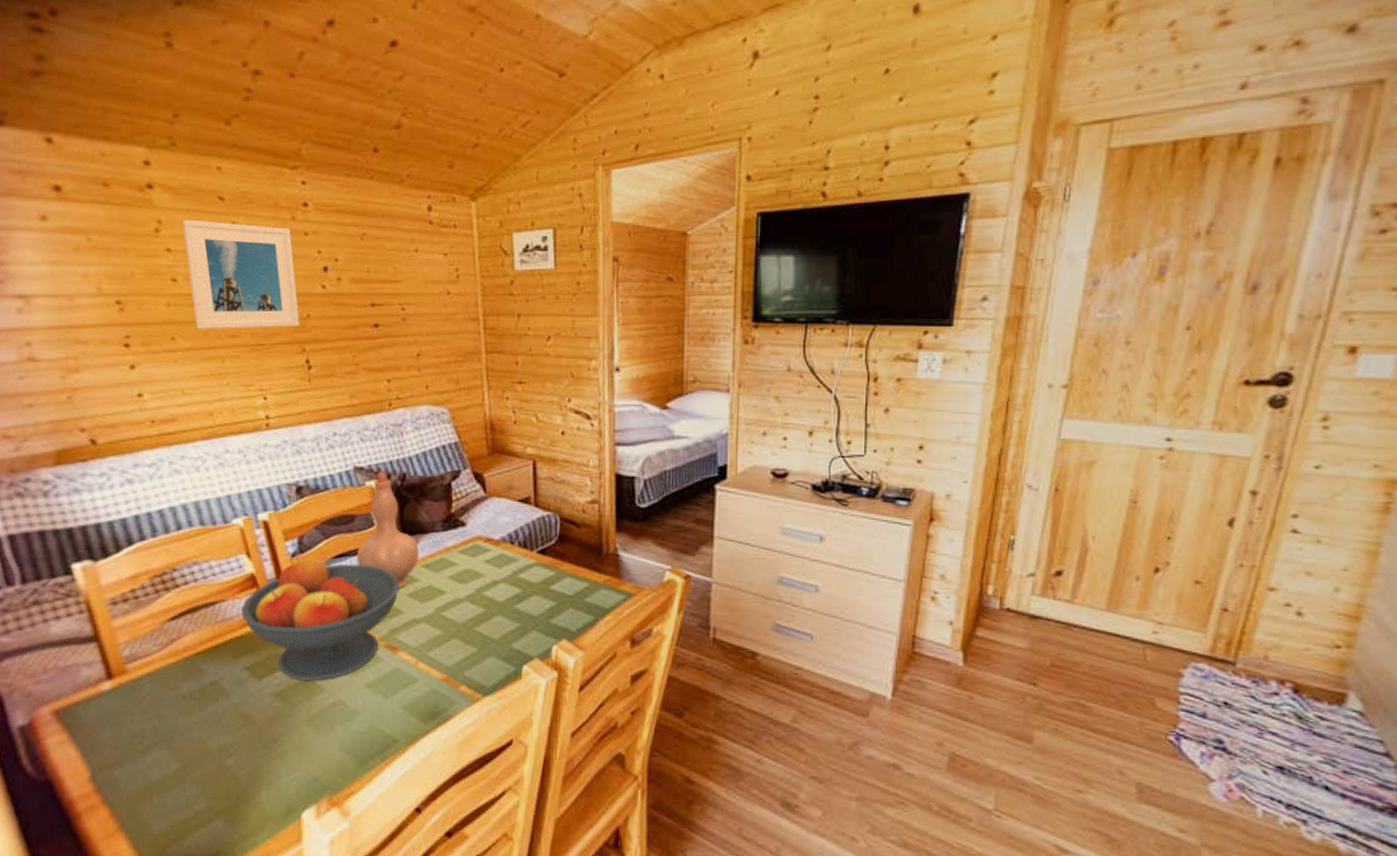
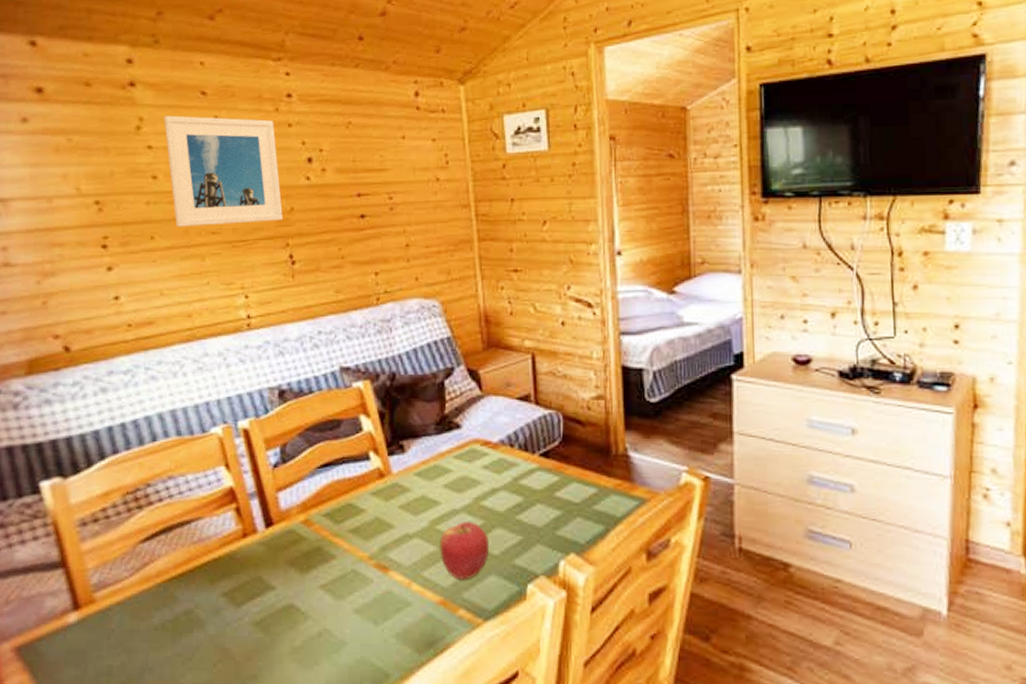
fruit bowl: present [240,557,399,682] -> none [218,468,390,608]
vase: present [357,470,419,588] -> none [344,370,411,499]
apple: none [444,609,489,661] -> present [440,522,489,580]

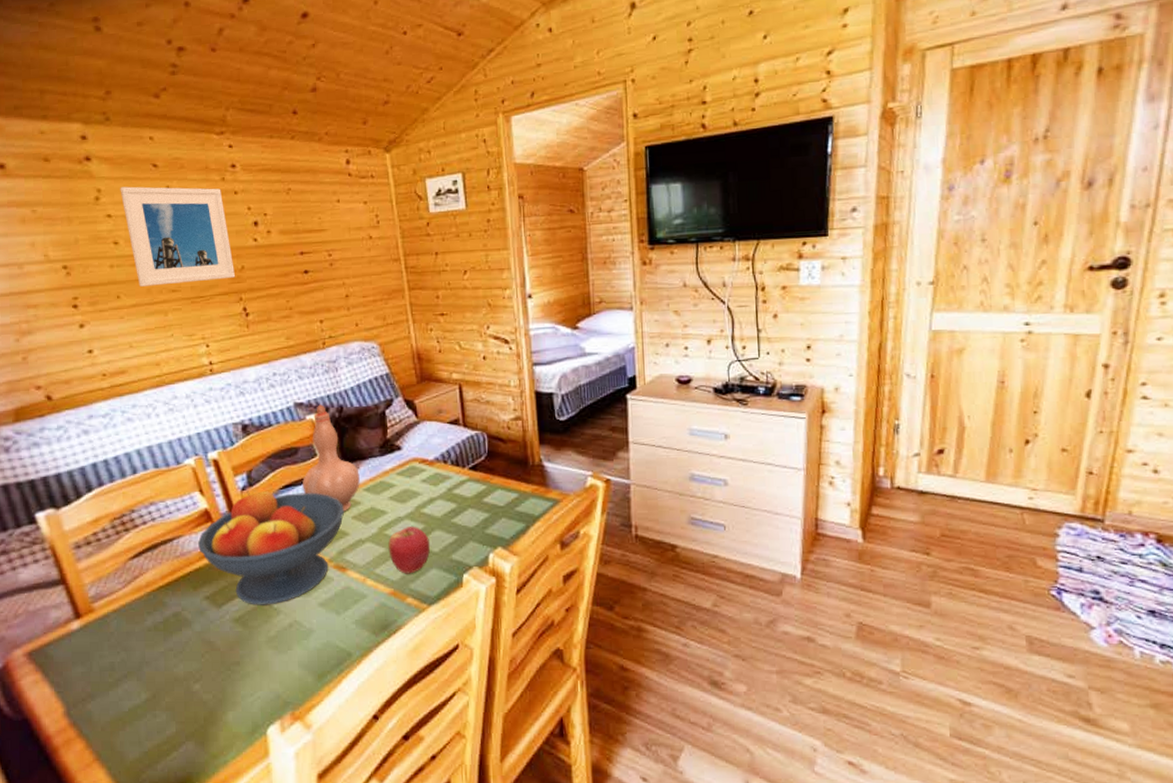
fruit bowl: none [218,468,390,608] -> present [197,490,344,605]
vase: none [344,370,411,499] -> present [302,404,360,512]

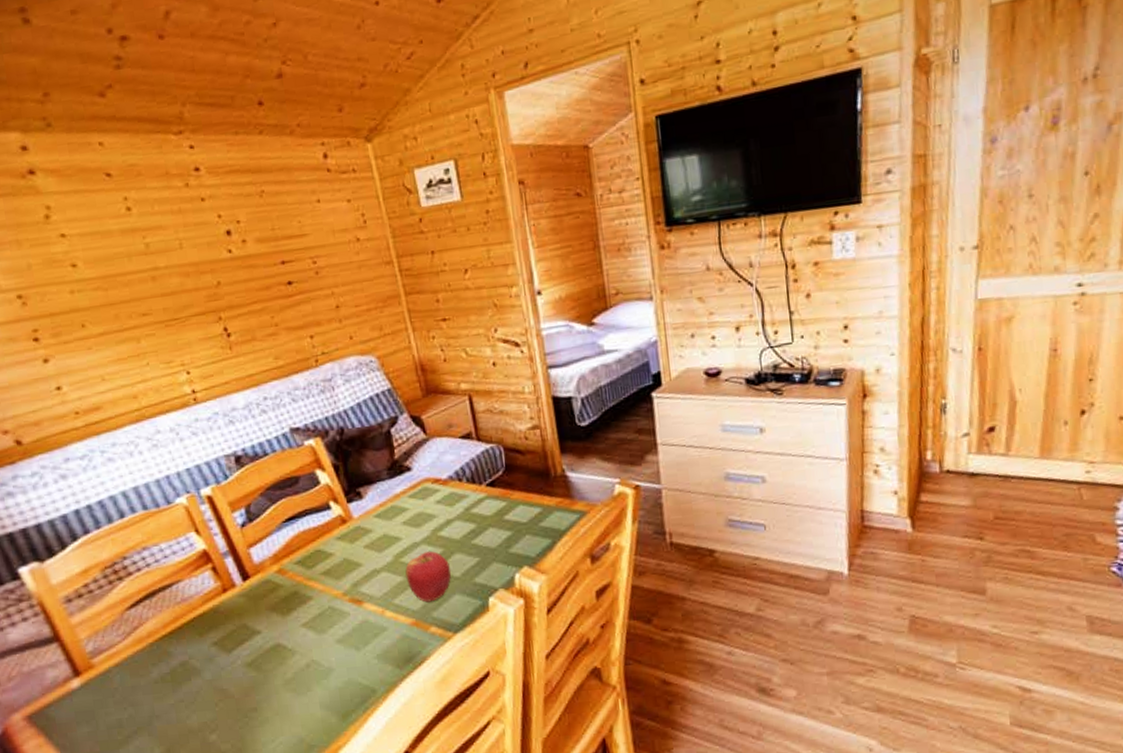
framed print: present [120,186,236,287] -> none [71,196,212,313]
fruit bowl: present [197,490,344,605] -> none [198,523,355,648]
vase: present [302,404,360,512] -> none [307,428,370,541]

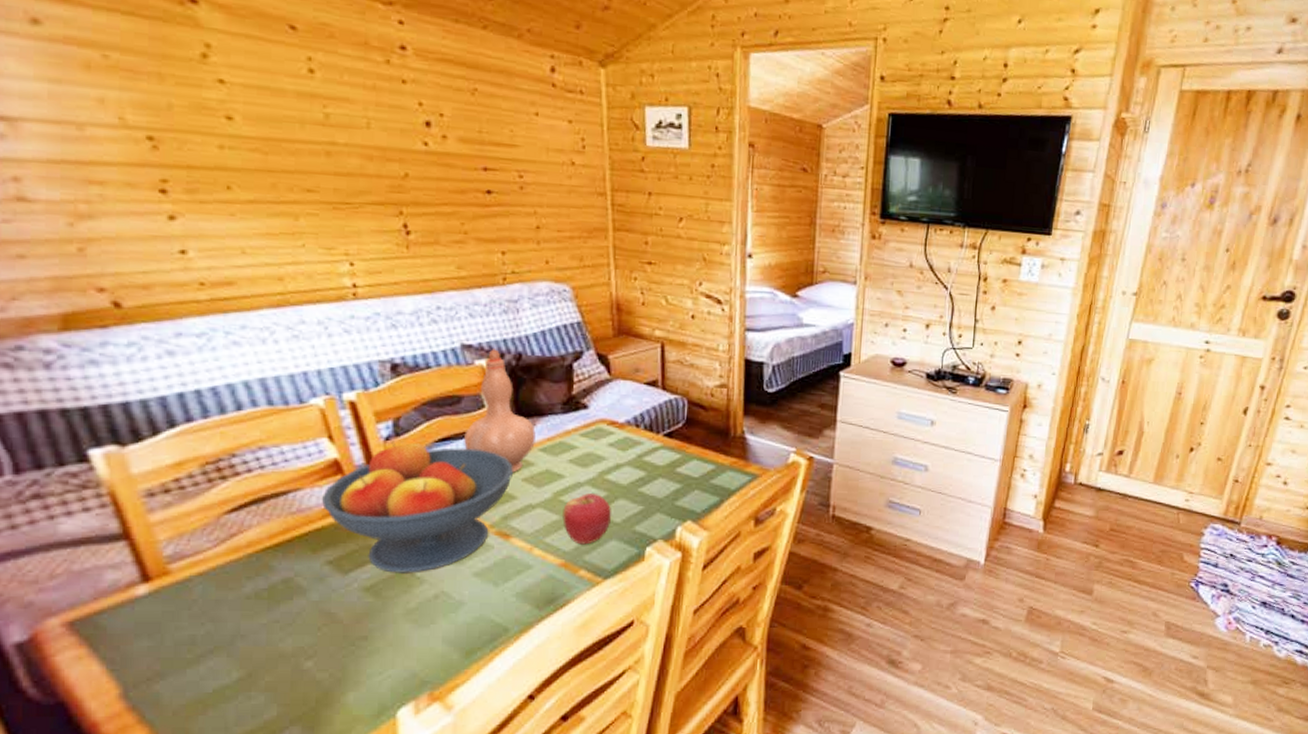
fruit bowl: none [198,523,355,648] -> present [321,441,513,573]
vase: none [307,428,370,541] -> present [464,349,536,473]

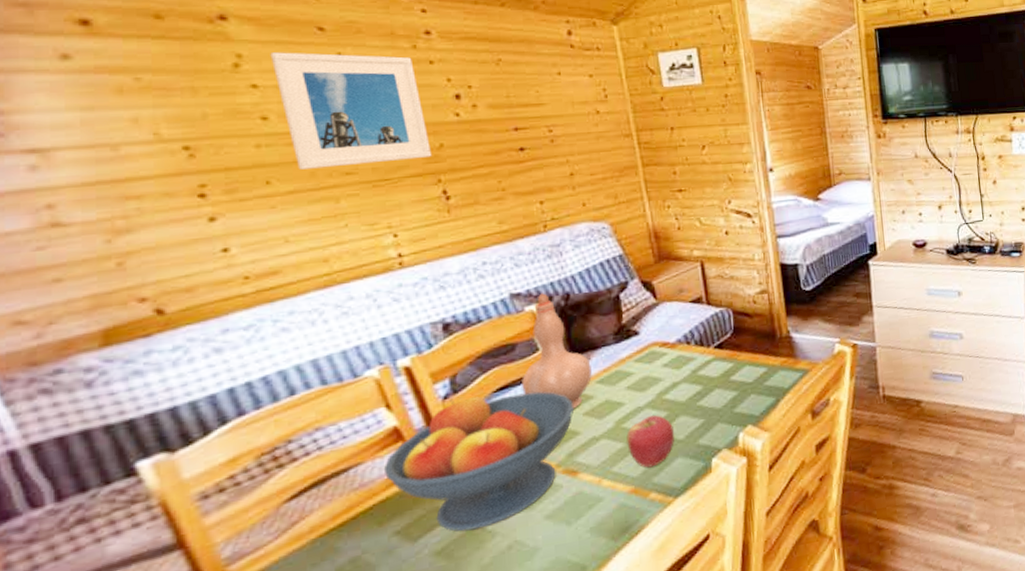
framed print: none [239,46,396,186] -> present [270,52,432,170]

